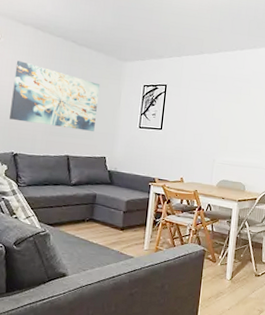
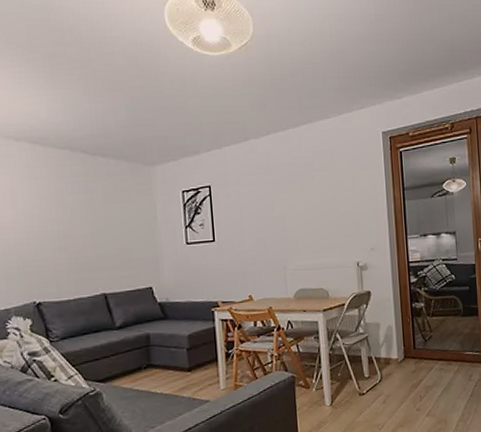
wall art: present [10,61,101,131] -> none [16,187,132,262]

